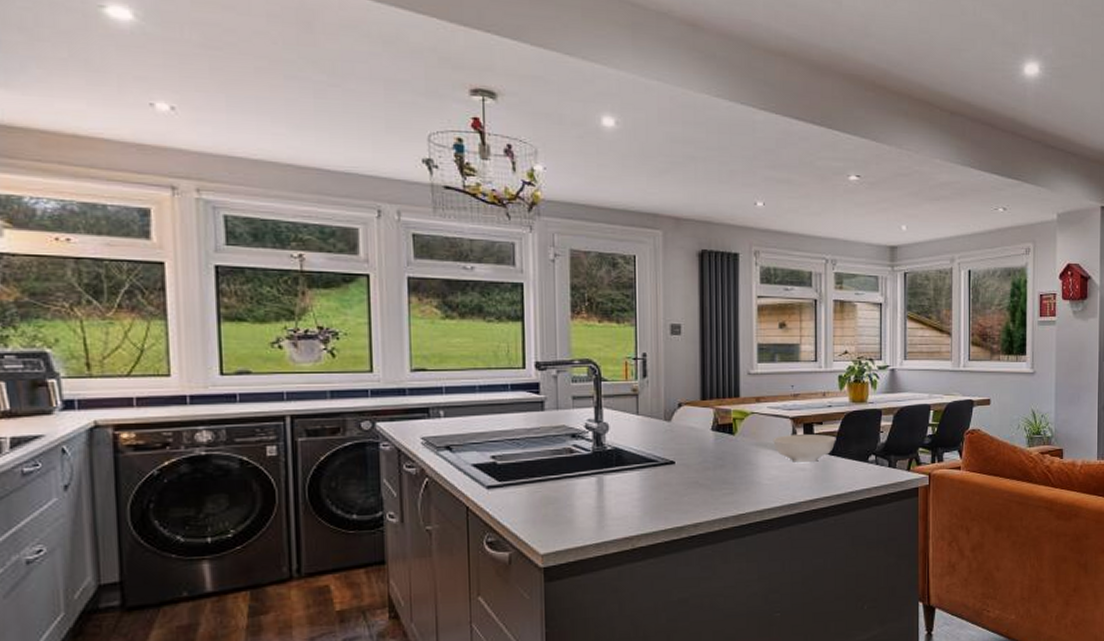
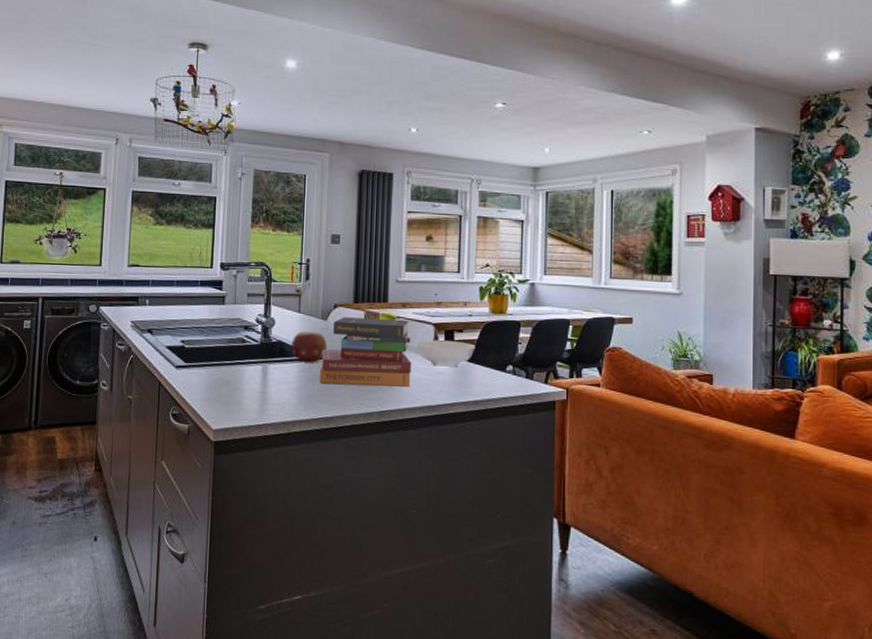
fruit: none [630,434,674,469] -> present [291,331,328,362]
books: none [667,415,769,492] -> present [320,317,411,387]

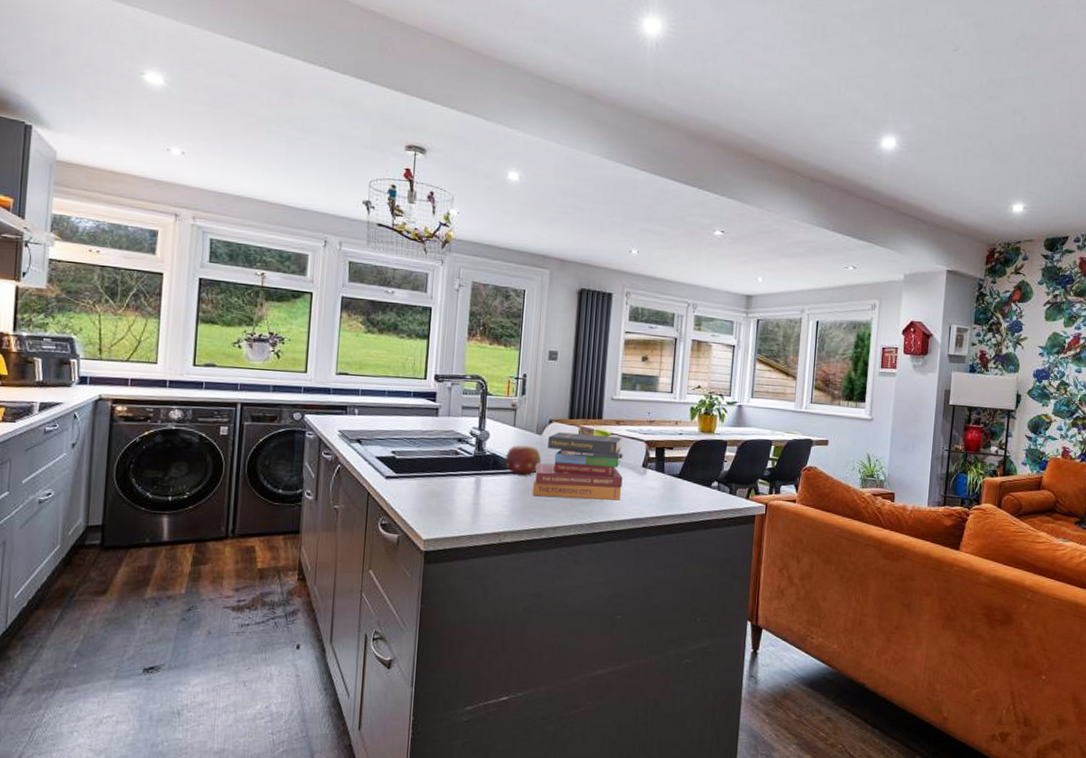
bowl: present [416,340,475,367] -> none [628,456,684,483]

